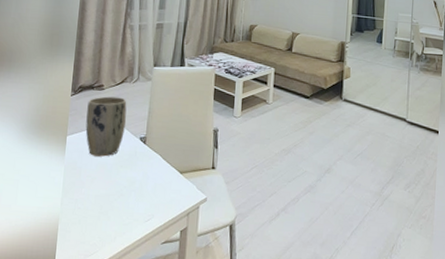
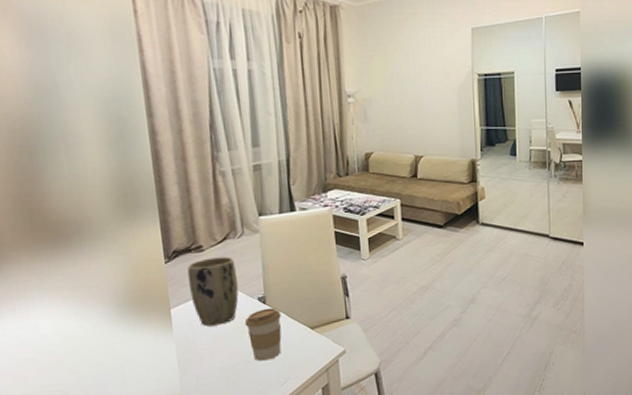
coffee cup: none [124,148,157,196] -> present [244,308,282,361]

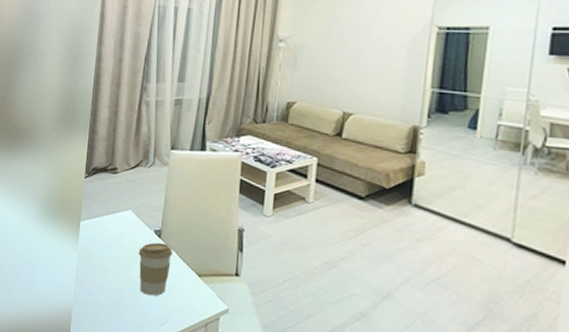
plant pot: present [187,256,239,327] -> none [98,180,142,248]

